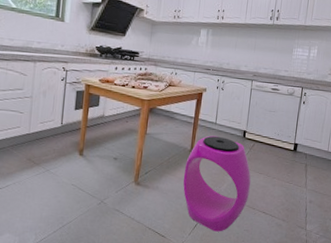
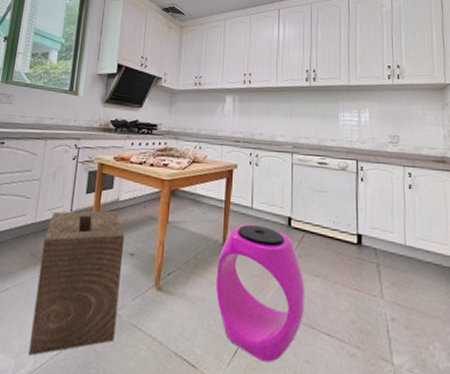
stool: none [30,124,110,234] -> present [28,210,125,356]

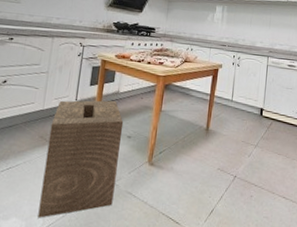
stool: present [215,224,306,363] -> none [198,113,270,219]

